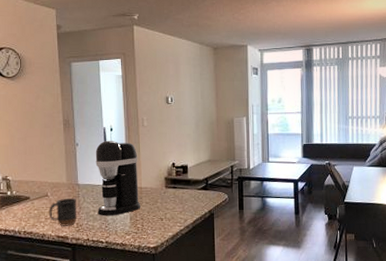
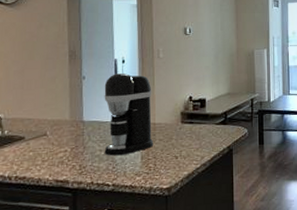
mug: present [49,198,77,226] -> none [46,136,81,169]

